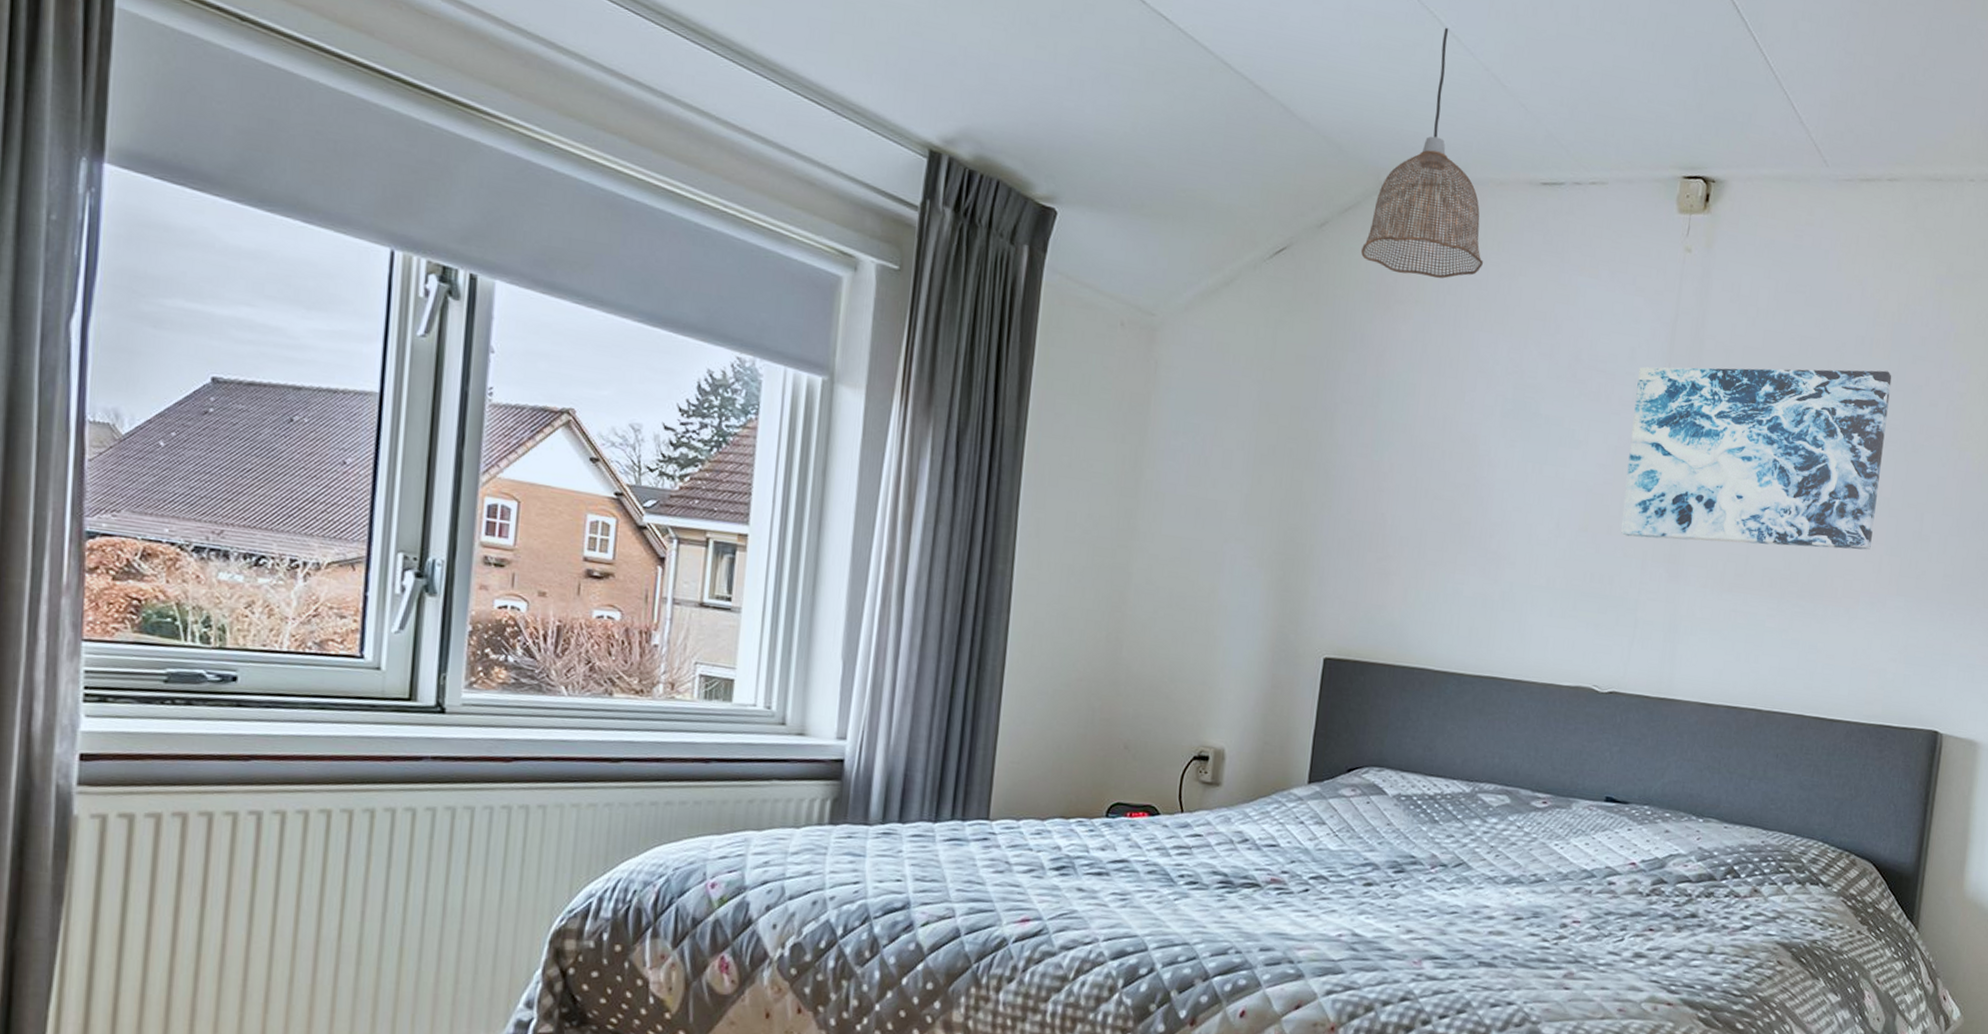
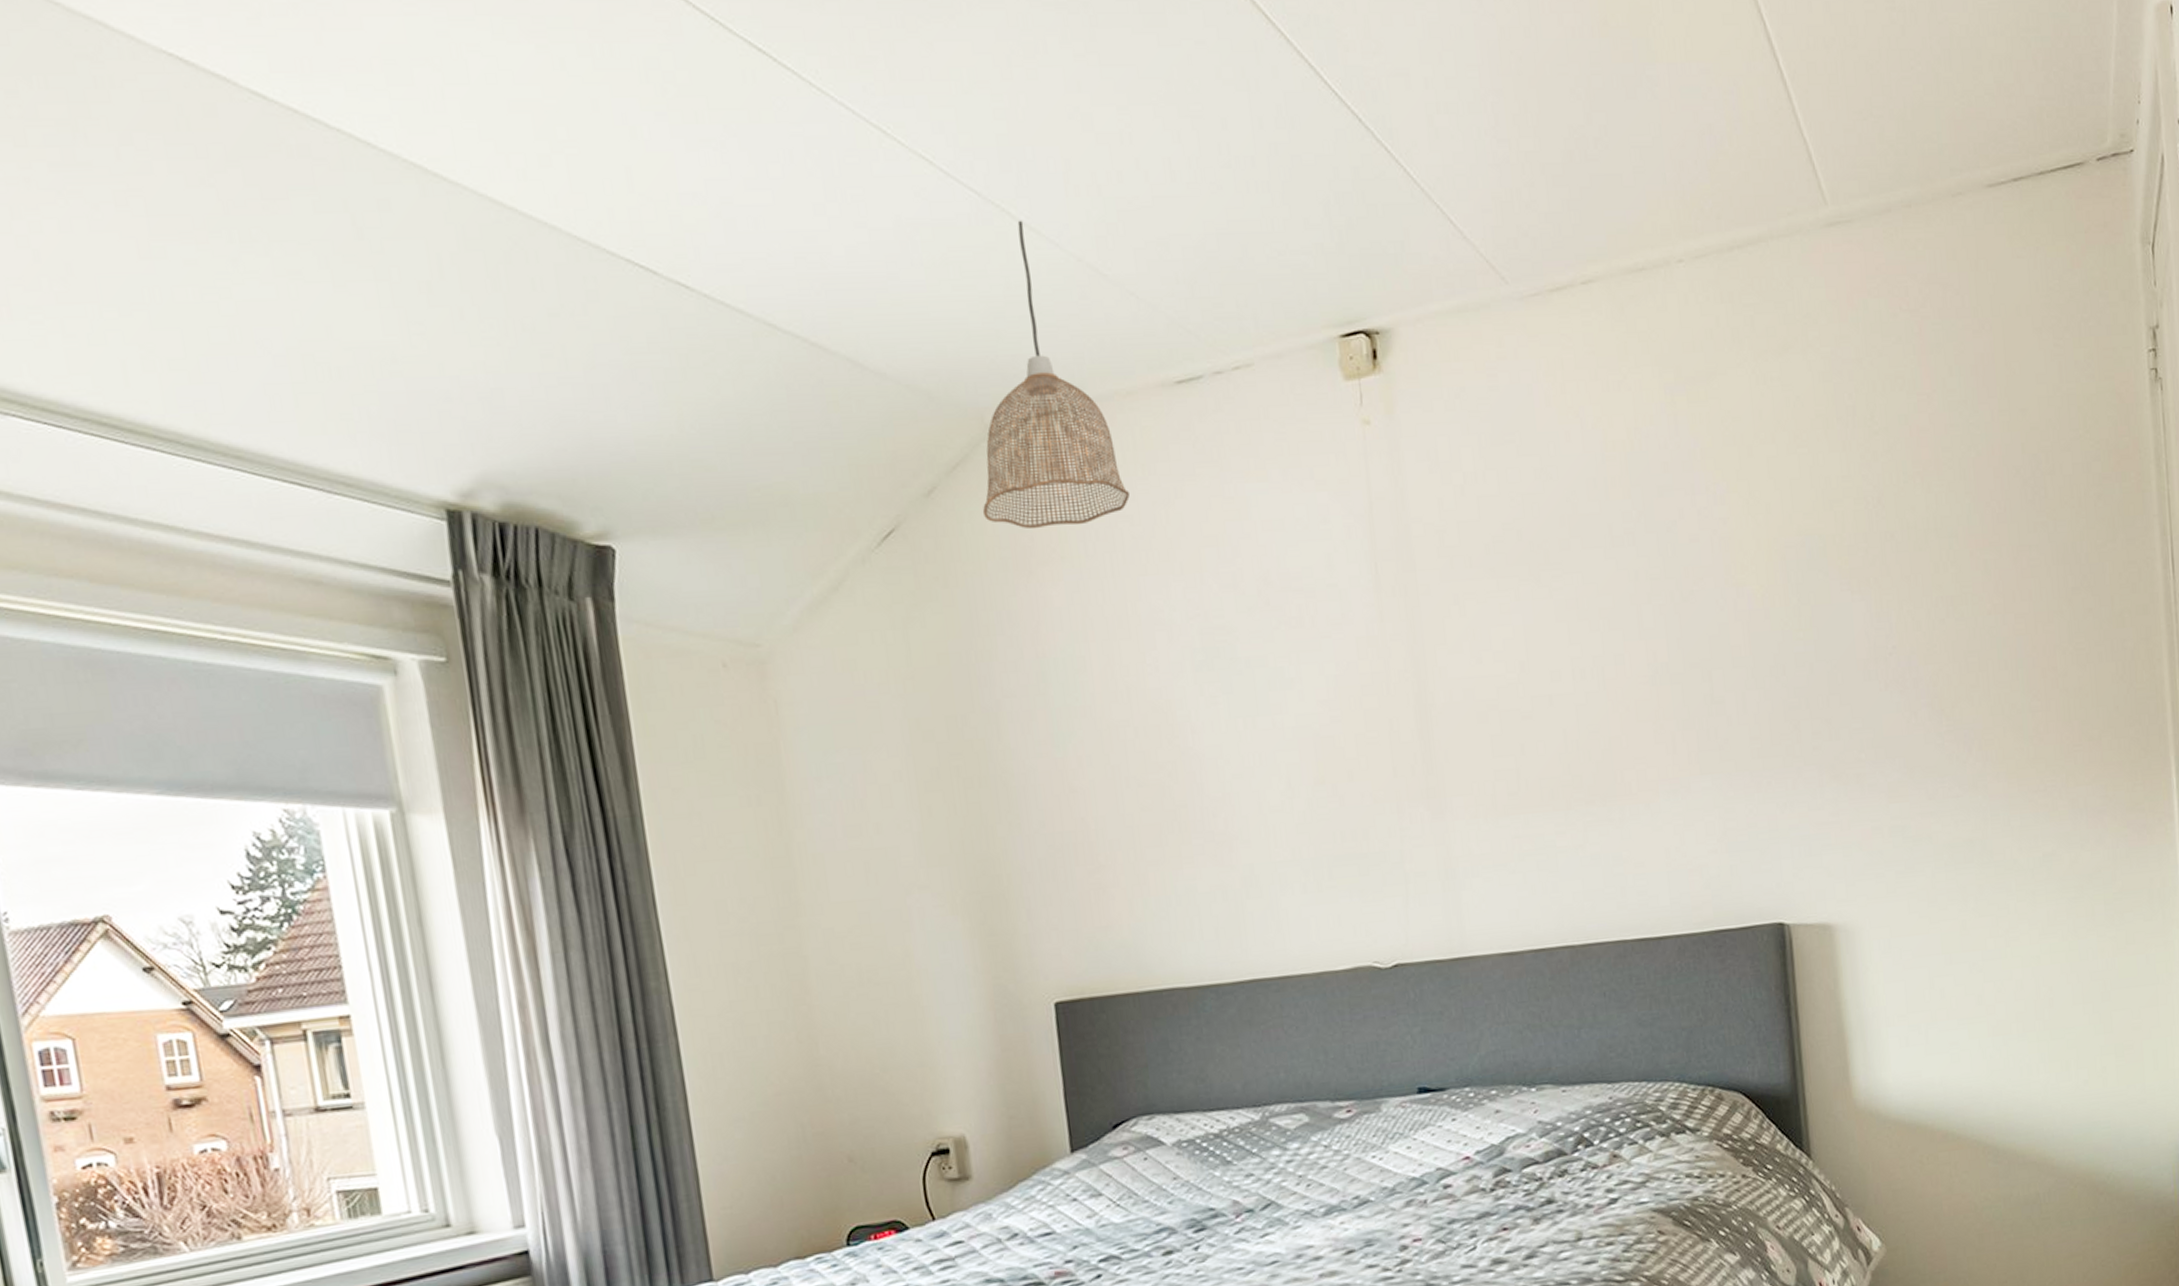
wall art: present [1620,367,1892,550] -> none [1341,512,1658,779]

